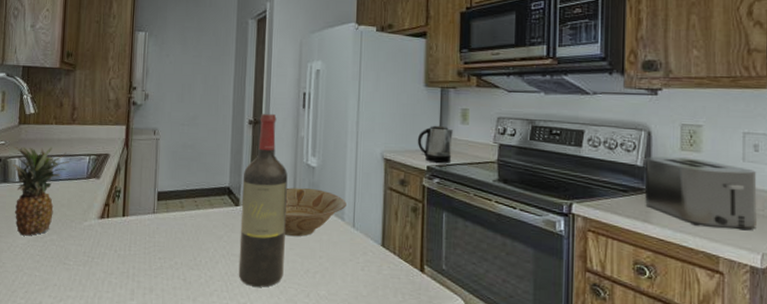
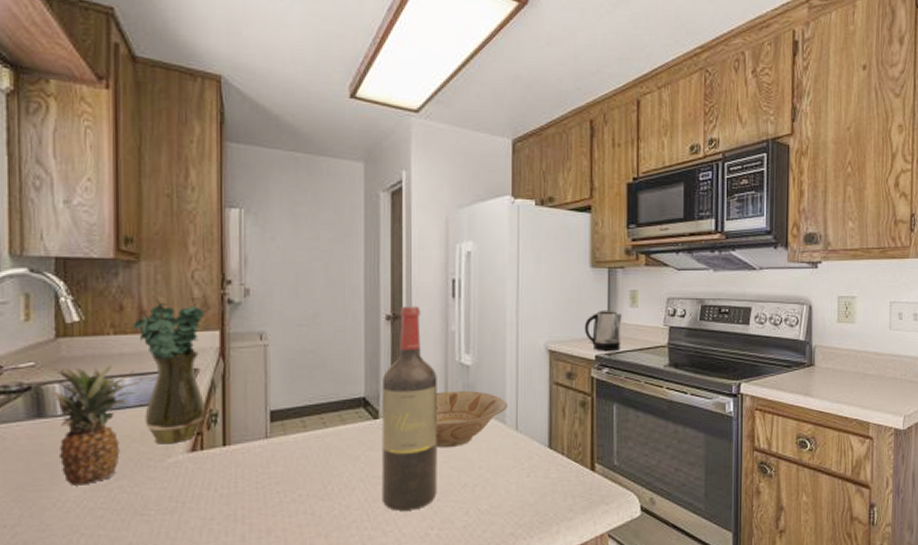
vase: none [68,98,117,211] -> present [133,298,206,444]
toaster: present [644,156,757,230] -> none [806,329,901,396]

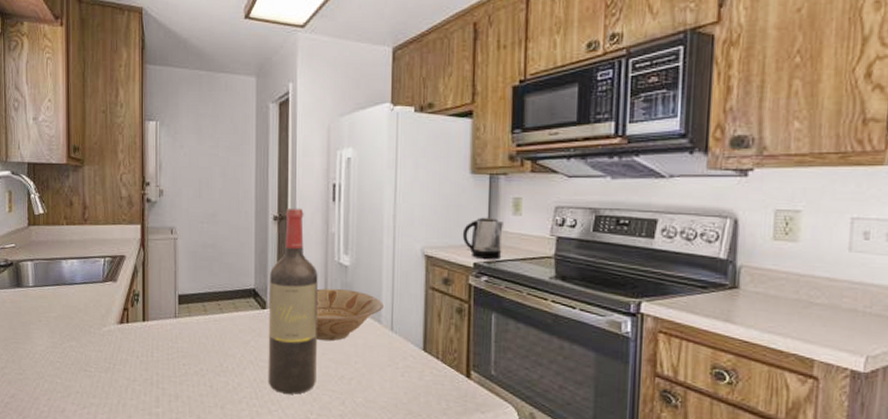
fruit: present [50,365,139,486] -> none [25,249,84,342]
vase: present [133,298,206,444] -> none [80,196,131,316]

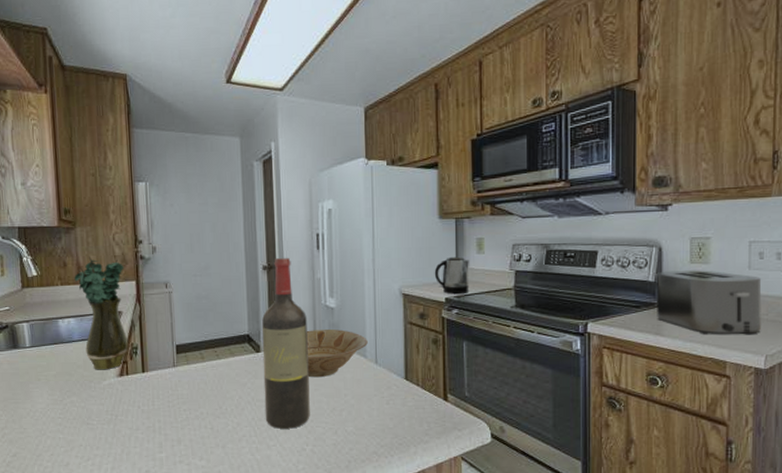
vase: none [80,196,131,316] -> present [74,256,129,370]
toaster: none [727,247,865,330] -> present [656,270,762,336]

